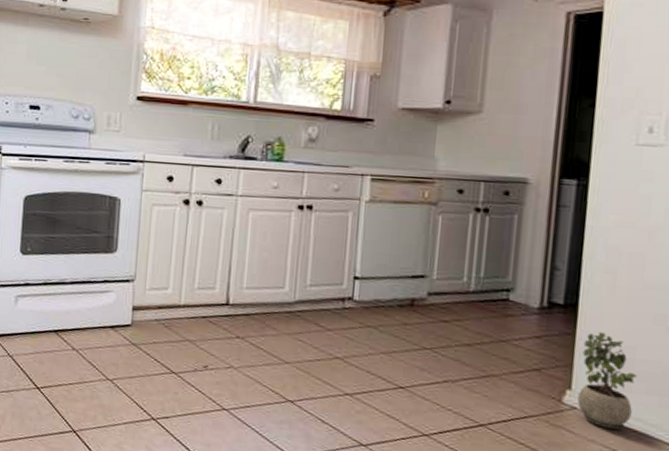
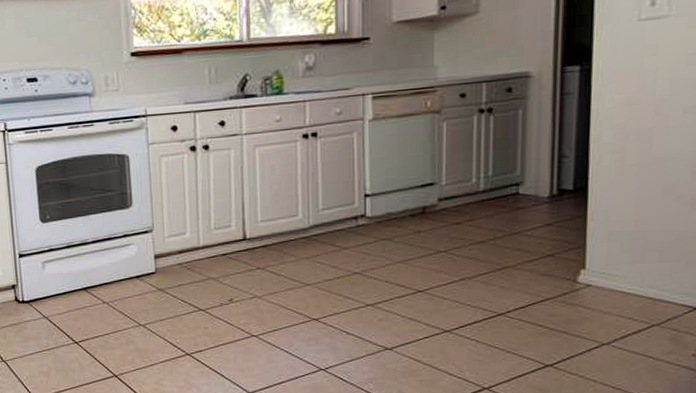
potted plant: present [577,331,637,430] -> none [592,210,650,300]

